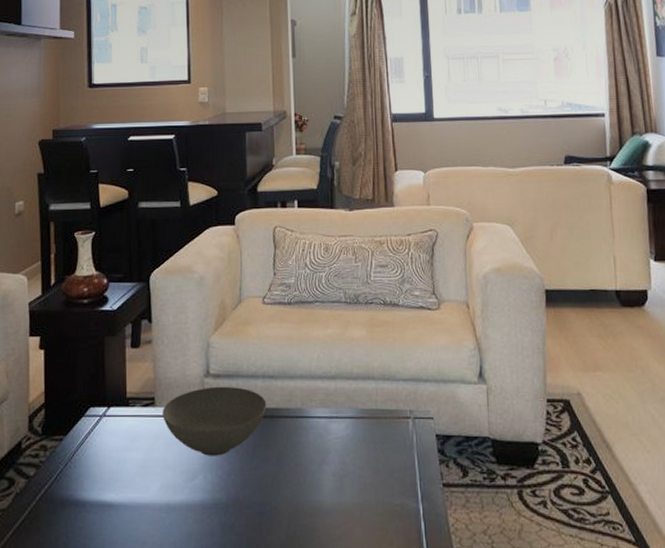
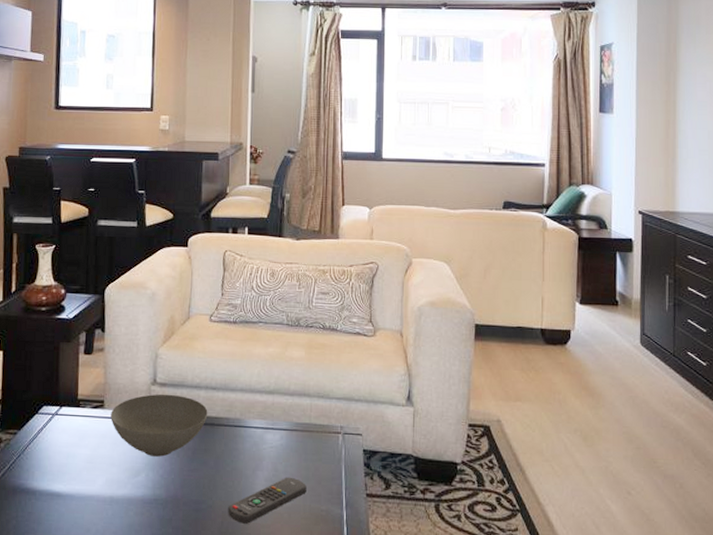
remote control: none [294,470,378,525] -> present [228,477,307,524]

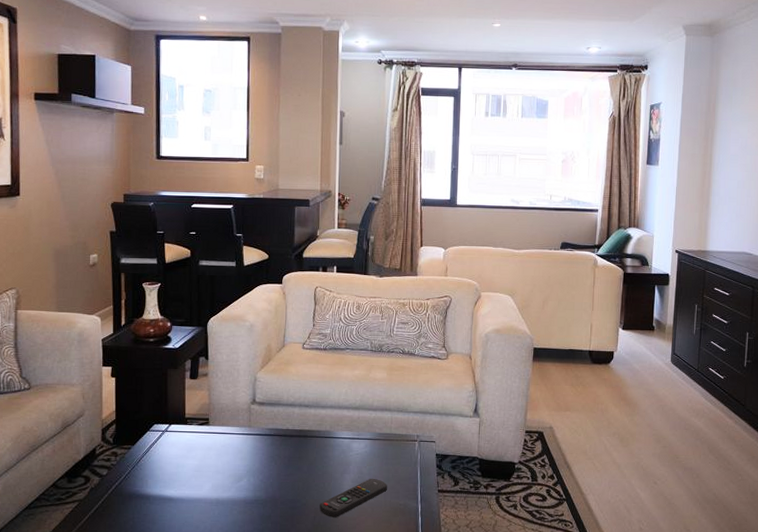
bowl: present [110,394,208,457] -> none [215,411,302,465]

